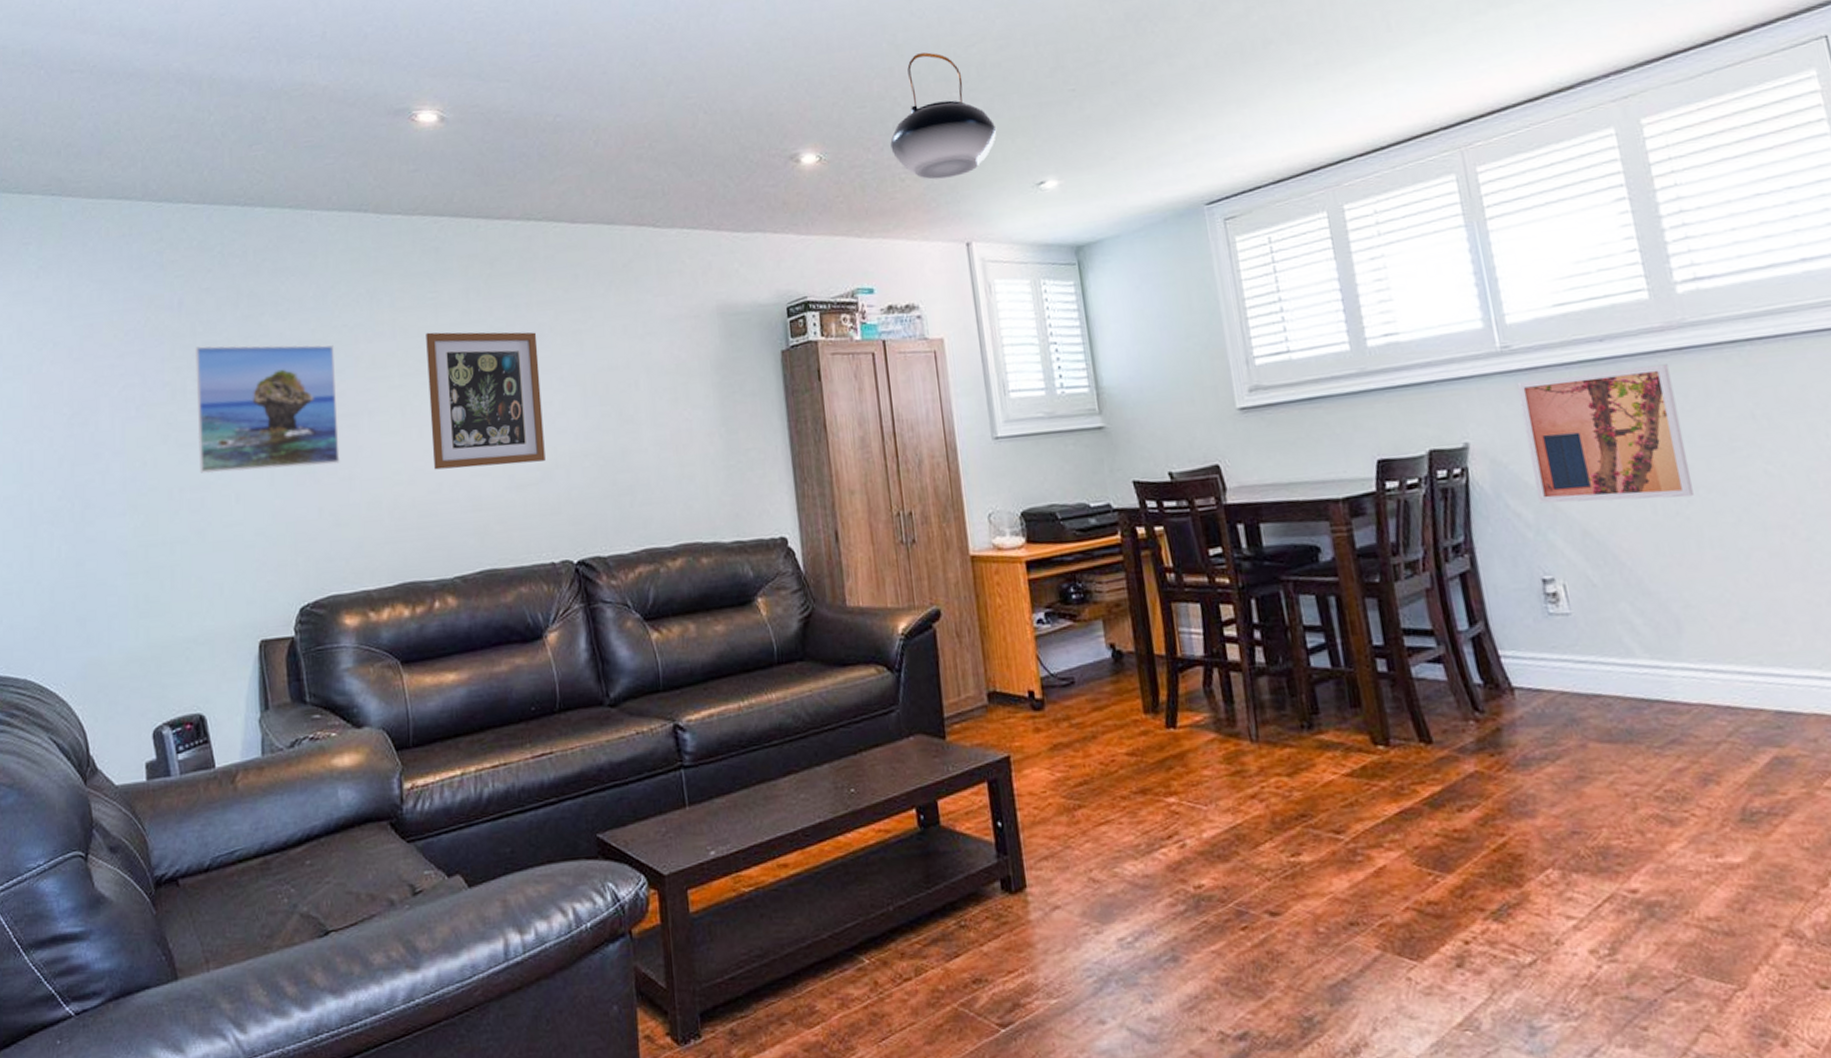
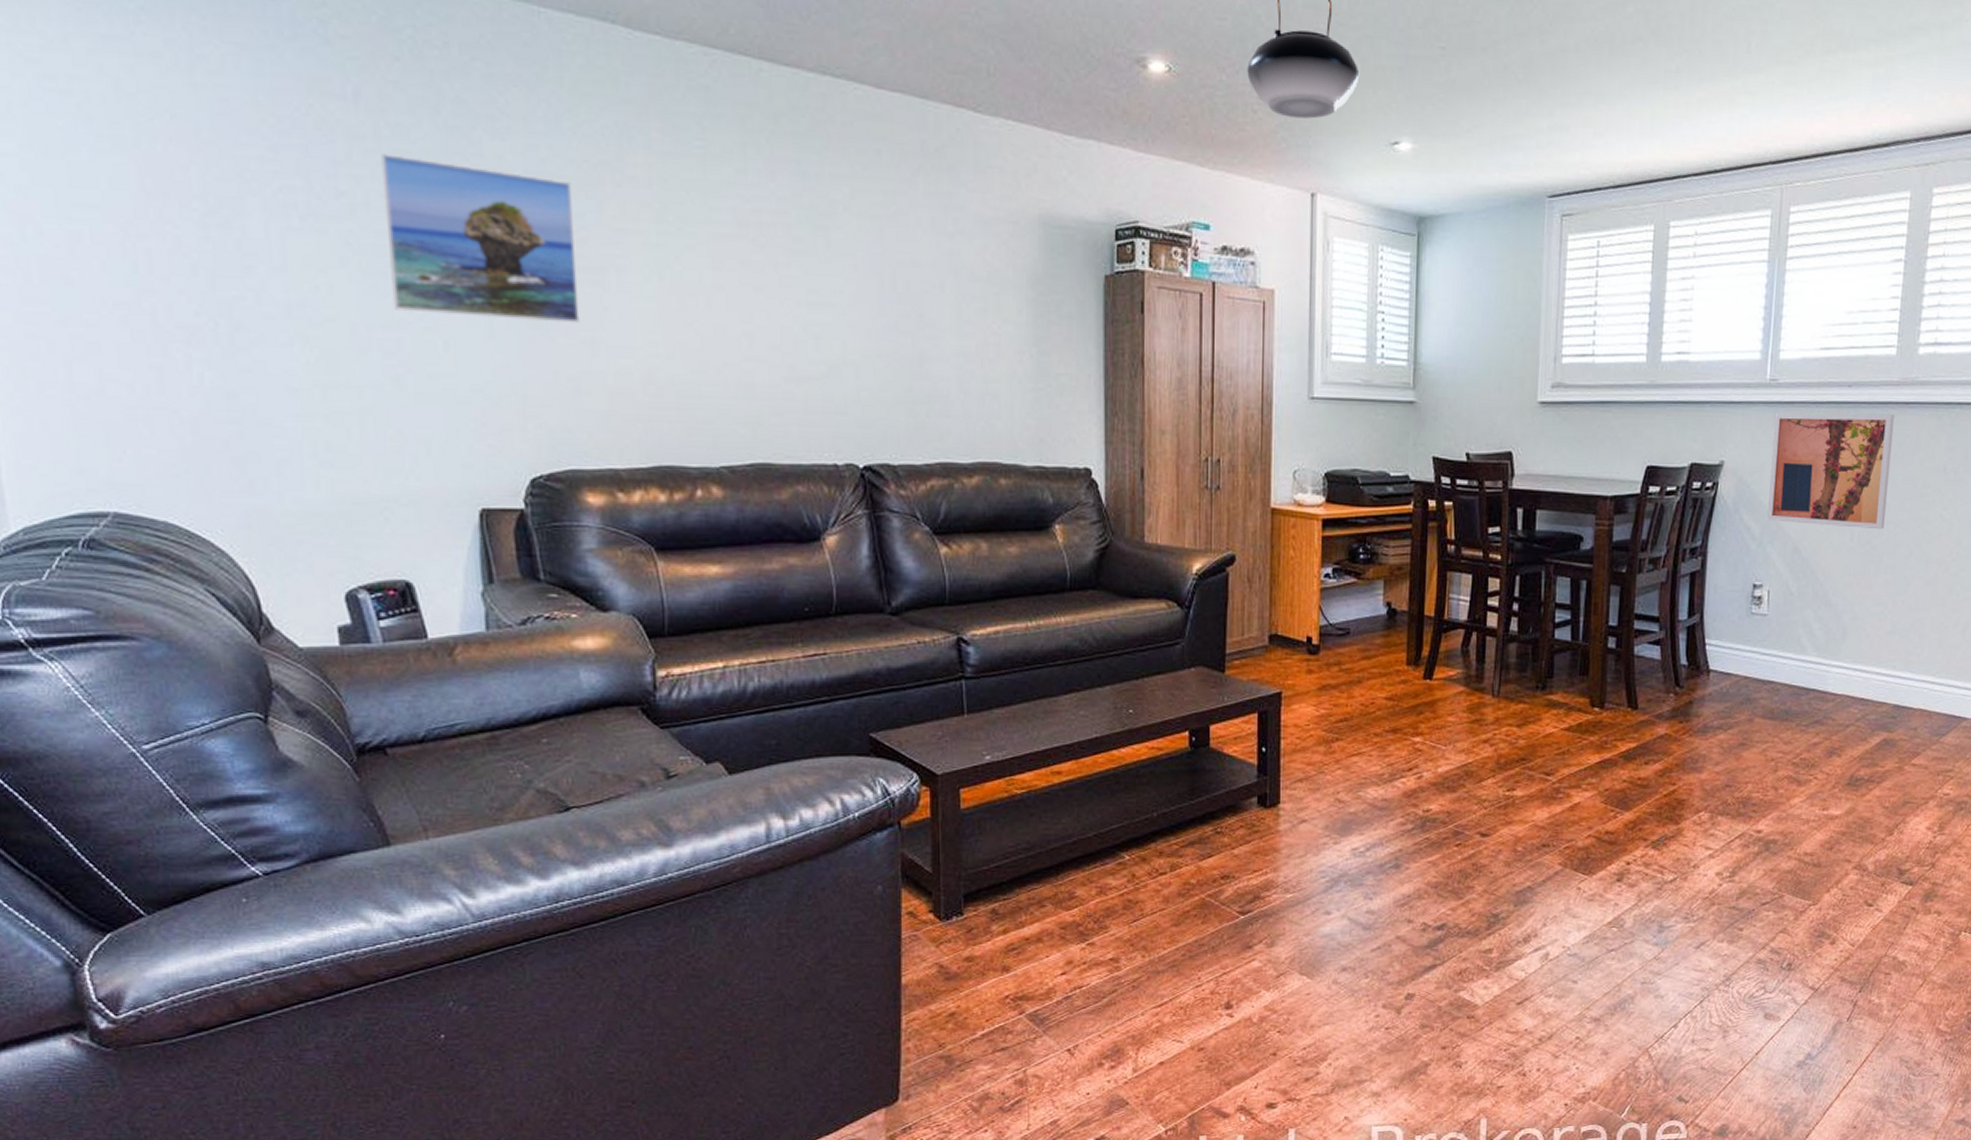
wall art: present [426,332,546,470] -> none [691,187,832,355]

